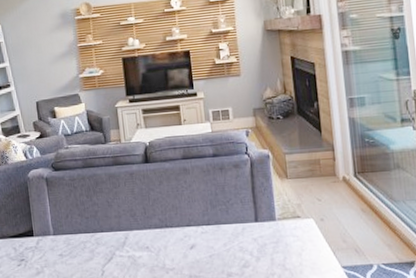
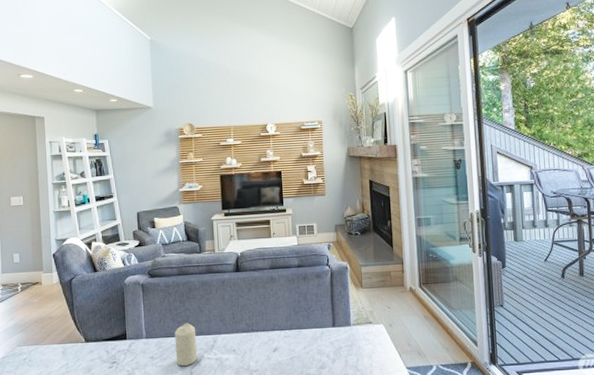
candle: none [83,218,109,264] -> present [174,322,198,366]

